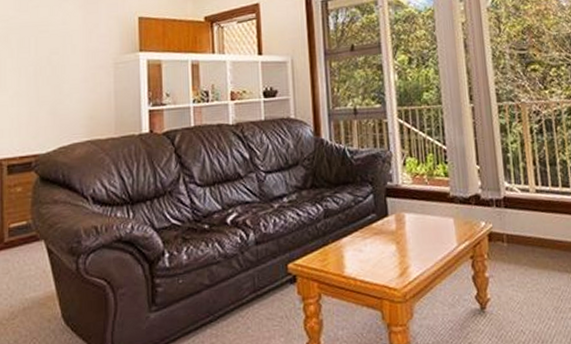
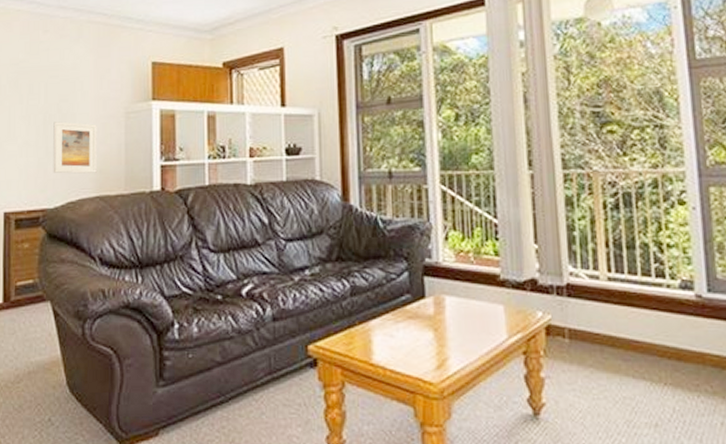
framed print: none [44,73,88,121] -> present [53,121,97,174]

